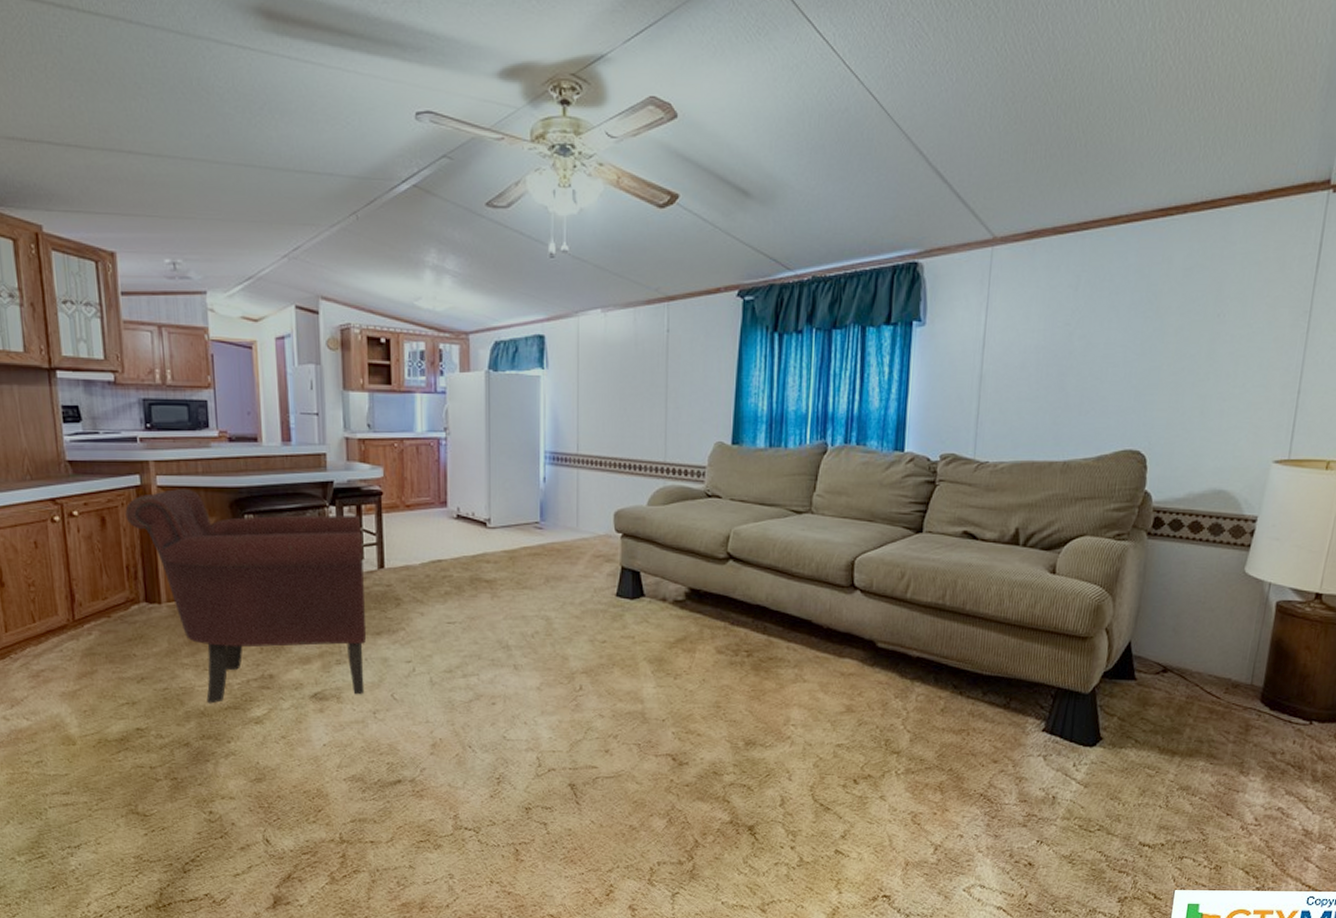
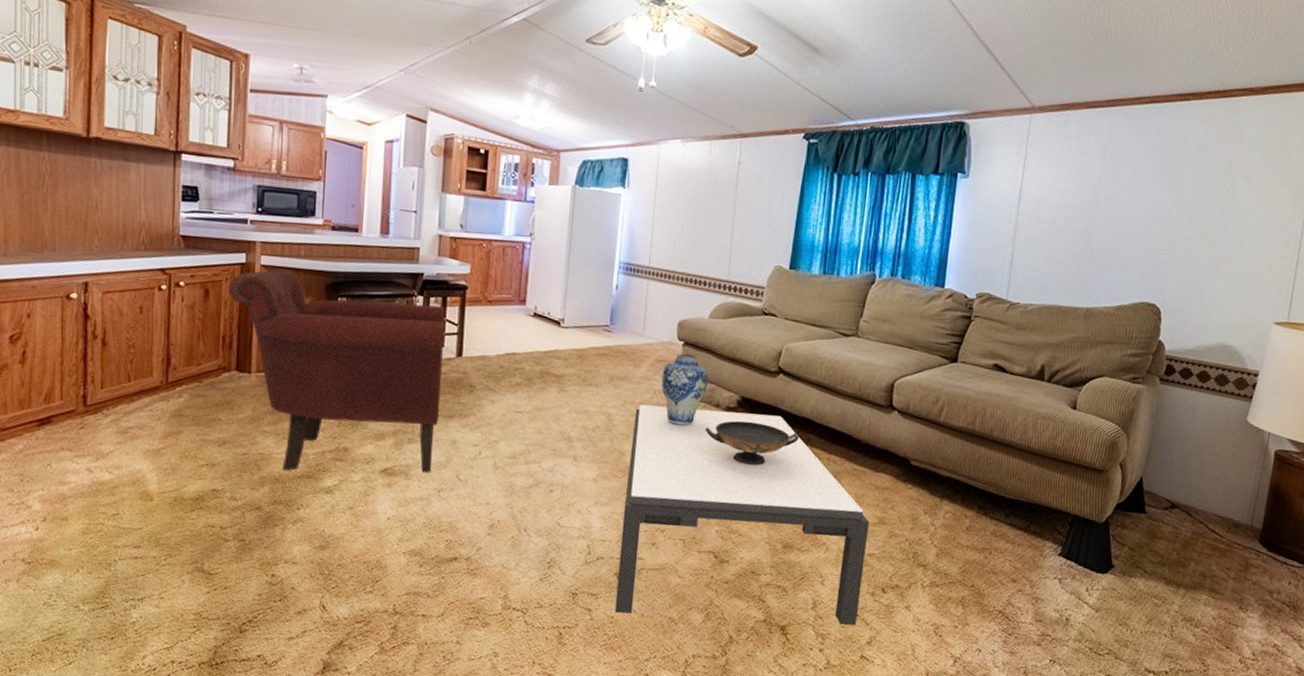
coffee table: none [572,604,836,825] -> present [614,404,869,625]
vase: none [601,547,652,625] -> present [661,353,709,427]
decorative bowl: none [652,614,755,661] -> present [704,420,800,466]

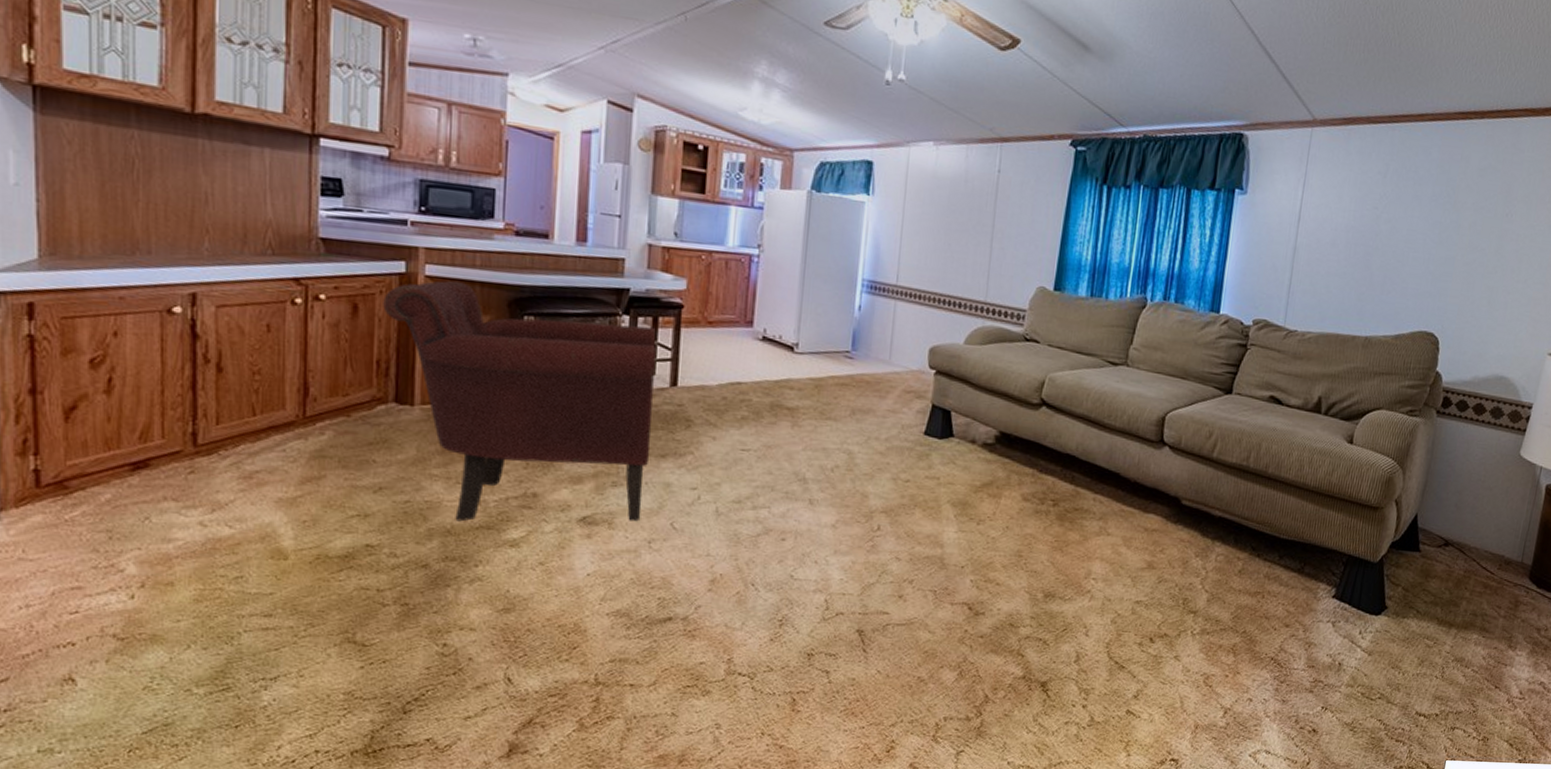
coffee table: present [614,404,869,625] -> none [856,441,1137,678]
vase: present [661,353,709,427] -> none [910,383,963,465]
decorative bowl: present [704,420,800,466] -> none [958,458,1064,508]

